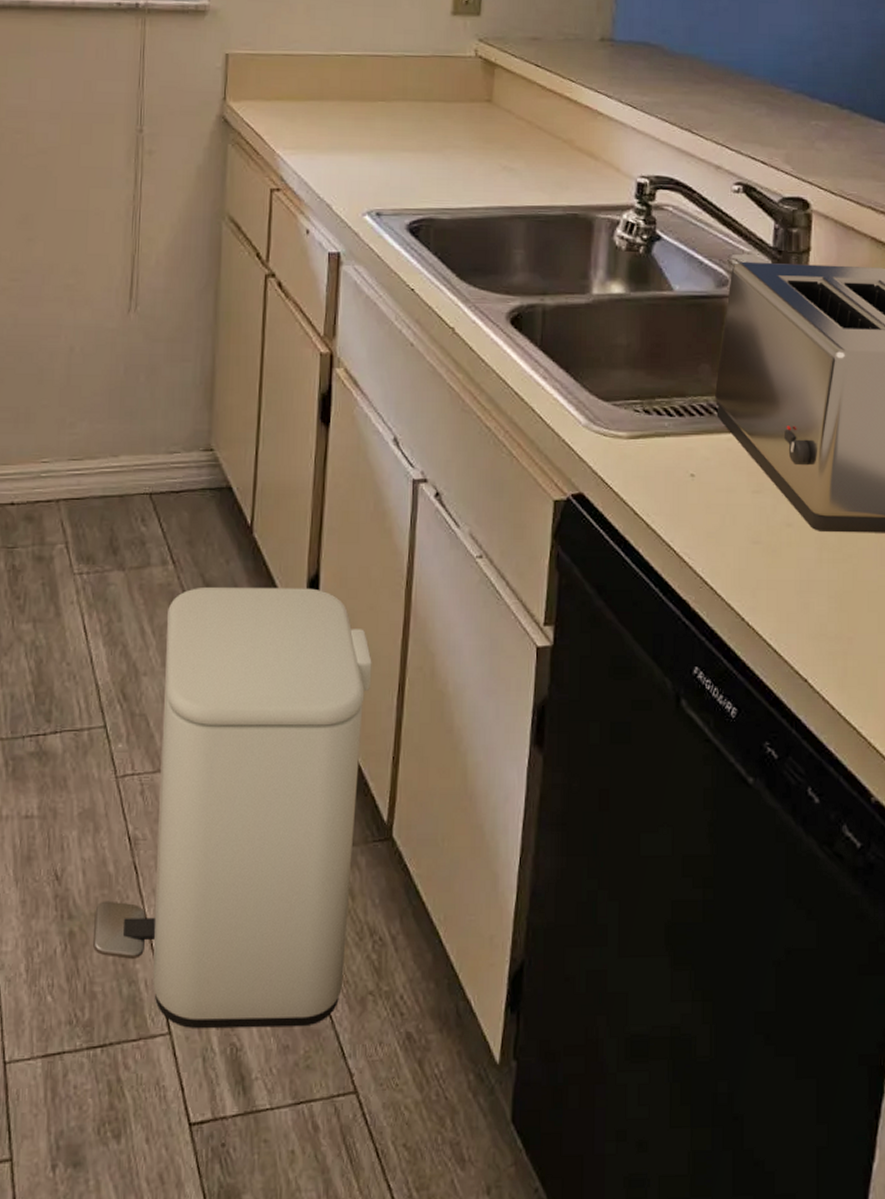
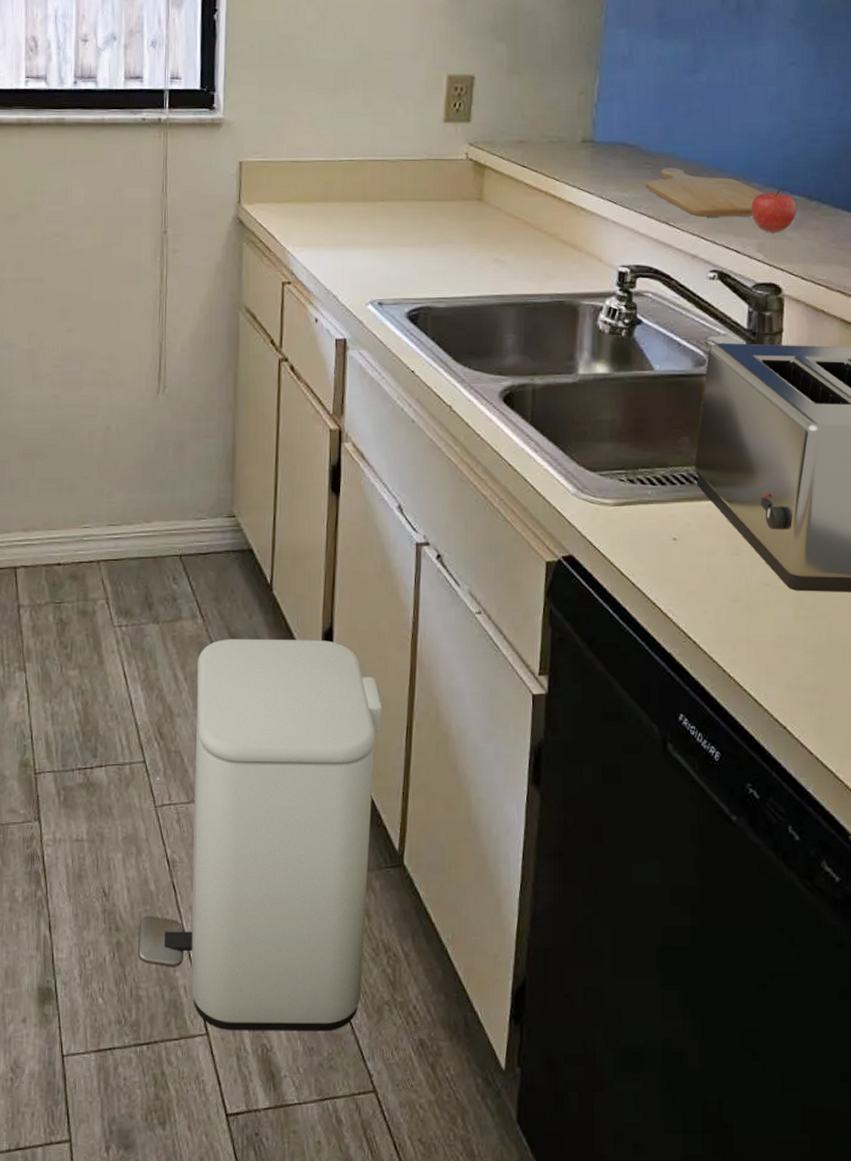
chopping board: none [667,70,793,126] -> present [645,168,764,217]
fruit: none [779,95,827,144] -> present [751,189,797,234]

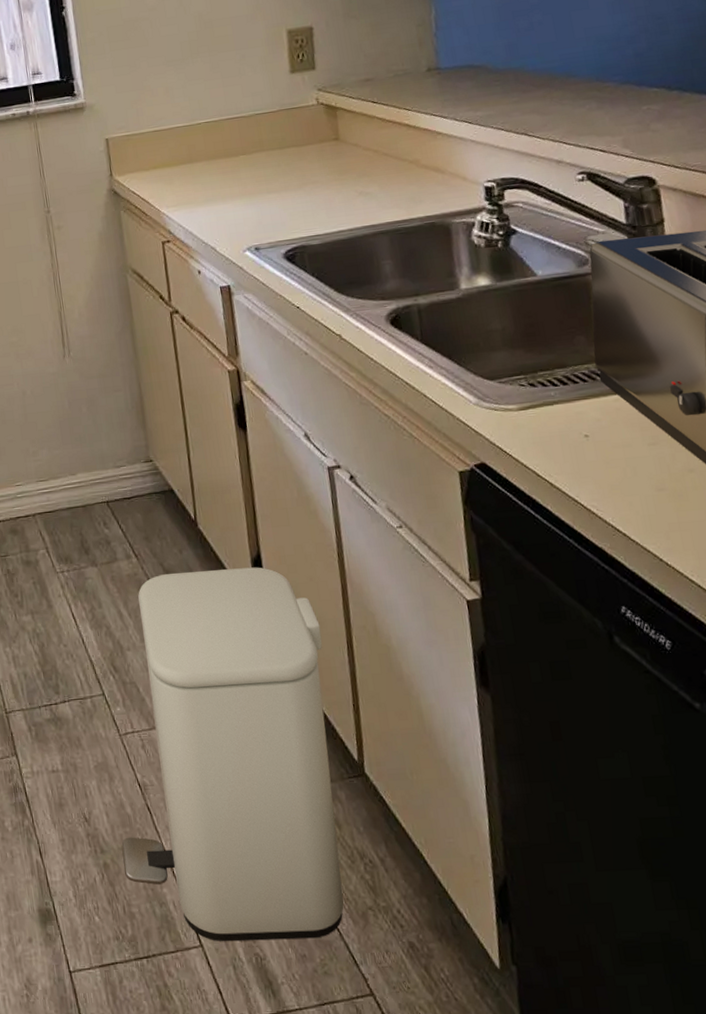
chopping board: present [645,168,764,217] -> none [497,80,621,123]
fruit: present [751,189,797,234] -> none [609,84,659,129]

